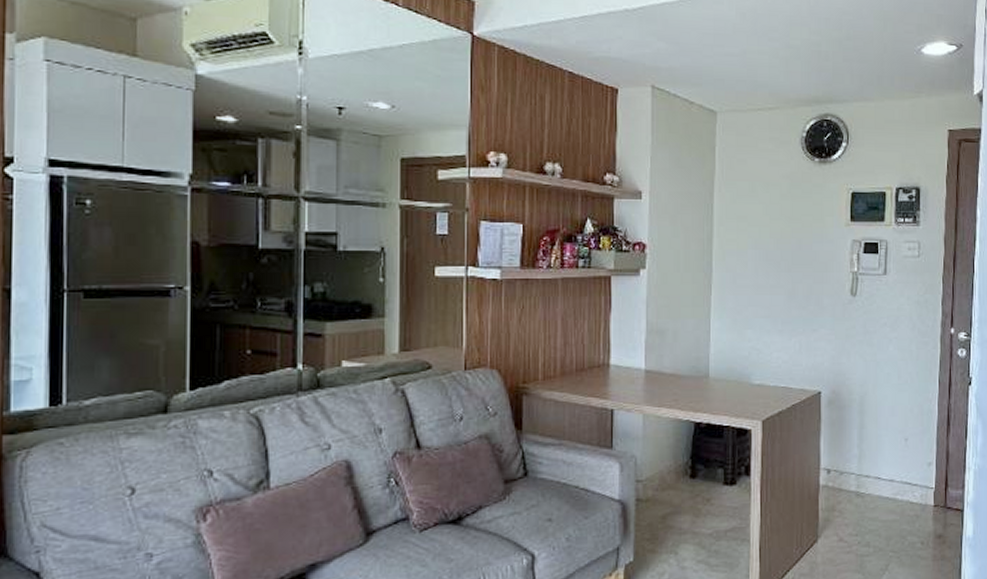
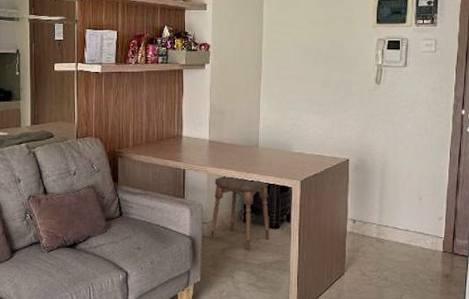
stool: none [647,414,724,516] -> present [210,174,270,251]

